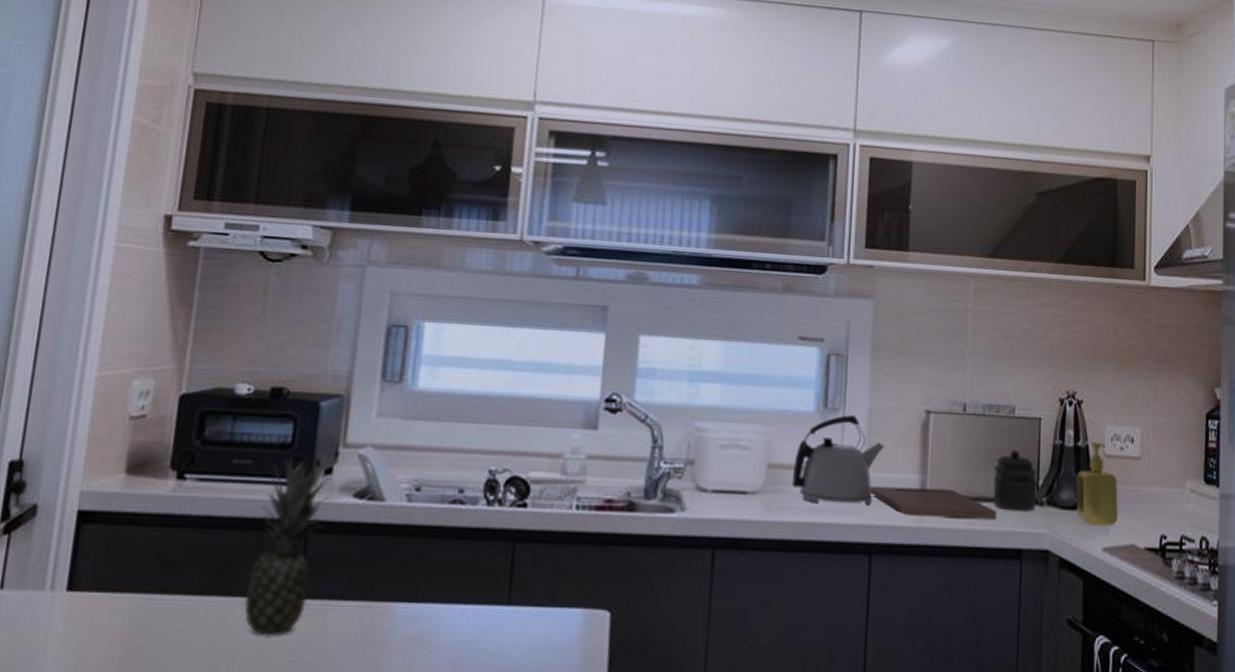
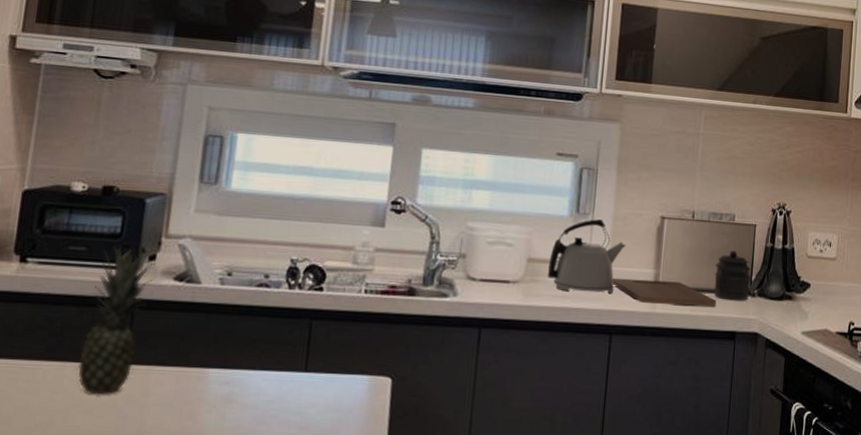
soap dispenser: present [1076,442,1118,526] -> none [782,245,816,314]

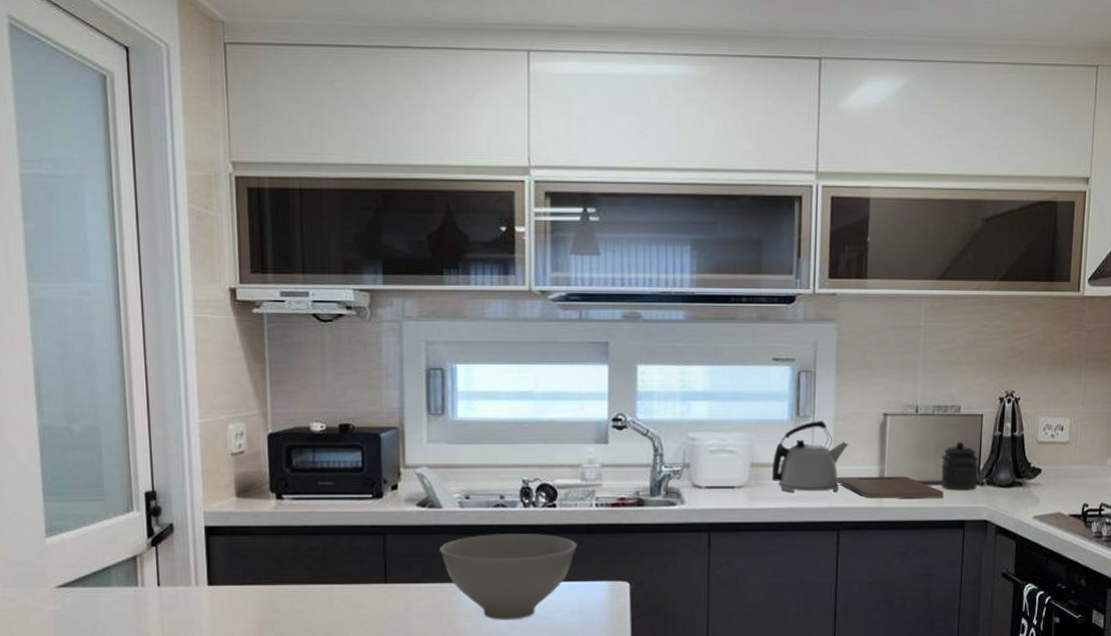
fruit: present [77,245,153,395] -> none [343,477,398,611]
bowl: none [191,316,341,413] -> present [440,534,577,620]

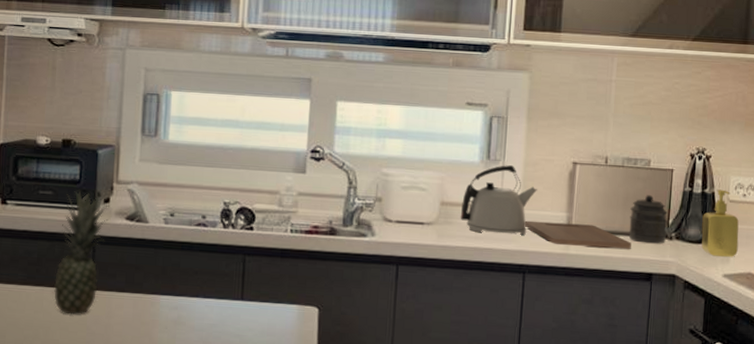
fruit: none [343,477,398,611] -> present [53,189,109,315]
bowl: present [440,534,577,620] -> none [143,251,271,335]
soap dispenser: none [1012,431,1048,499] -> present [701,189,739,257]

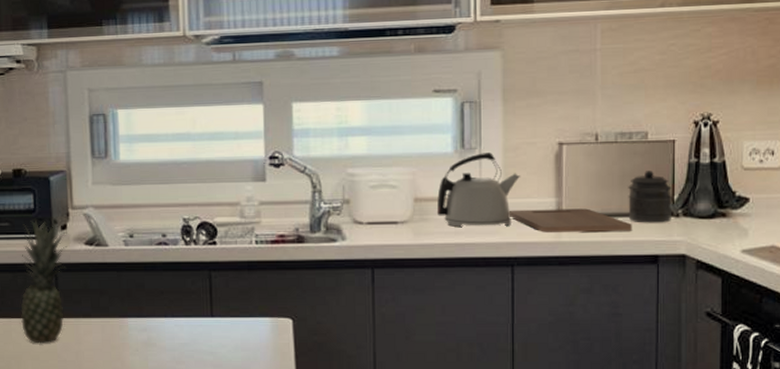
soap dispenser: present [701,189,739,257] -> none [713,157,758,231]

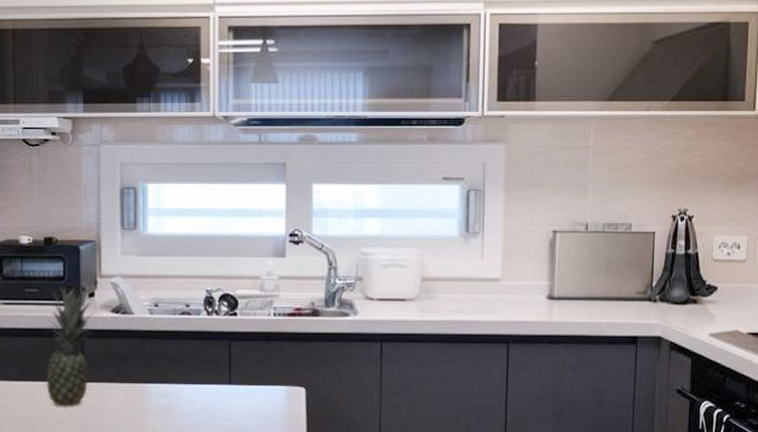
kettle: present [436,153,521,228] -> none [441,237,519,306]
cutting board: present [508,208,632,232] -> none [506,291,615,314]
jar: present [628,171,673,223] -> none [612,259,651,307]

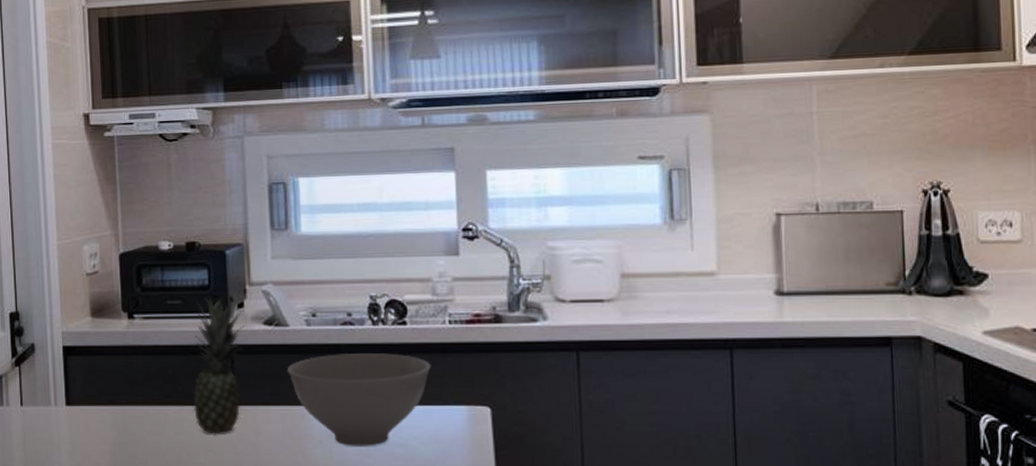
bowl: none [131,339,256,419] -> present [287,353,431,446]

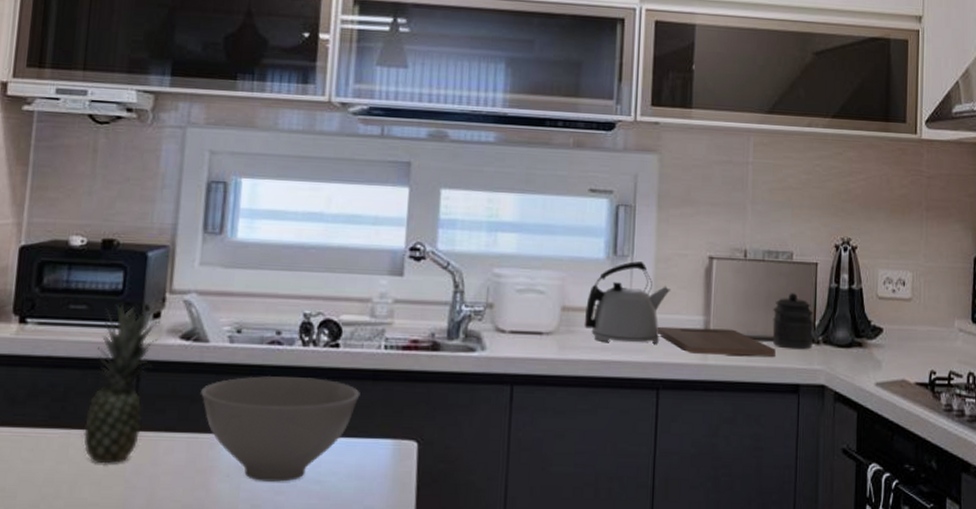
kettle: none [645,224,737,306] -> present [584,261,671,344]
cutting board: none [724,285,861,312] -> present [657,326,776,357]
jar: none [854,244,905,302] -> present [772,293,814,350]

